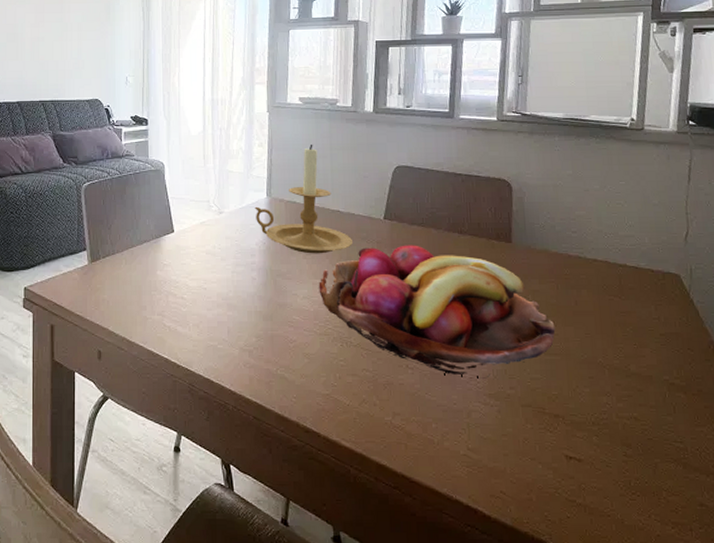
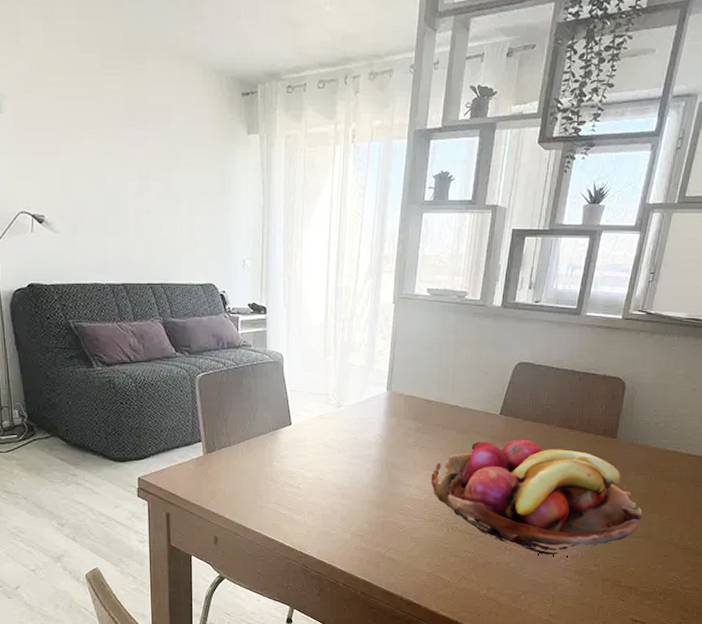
candle holder: present [254,145,352,254] -> none [374,339,467,447]

